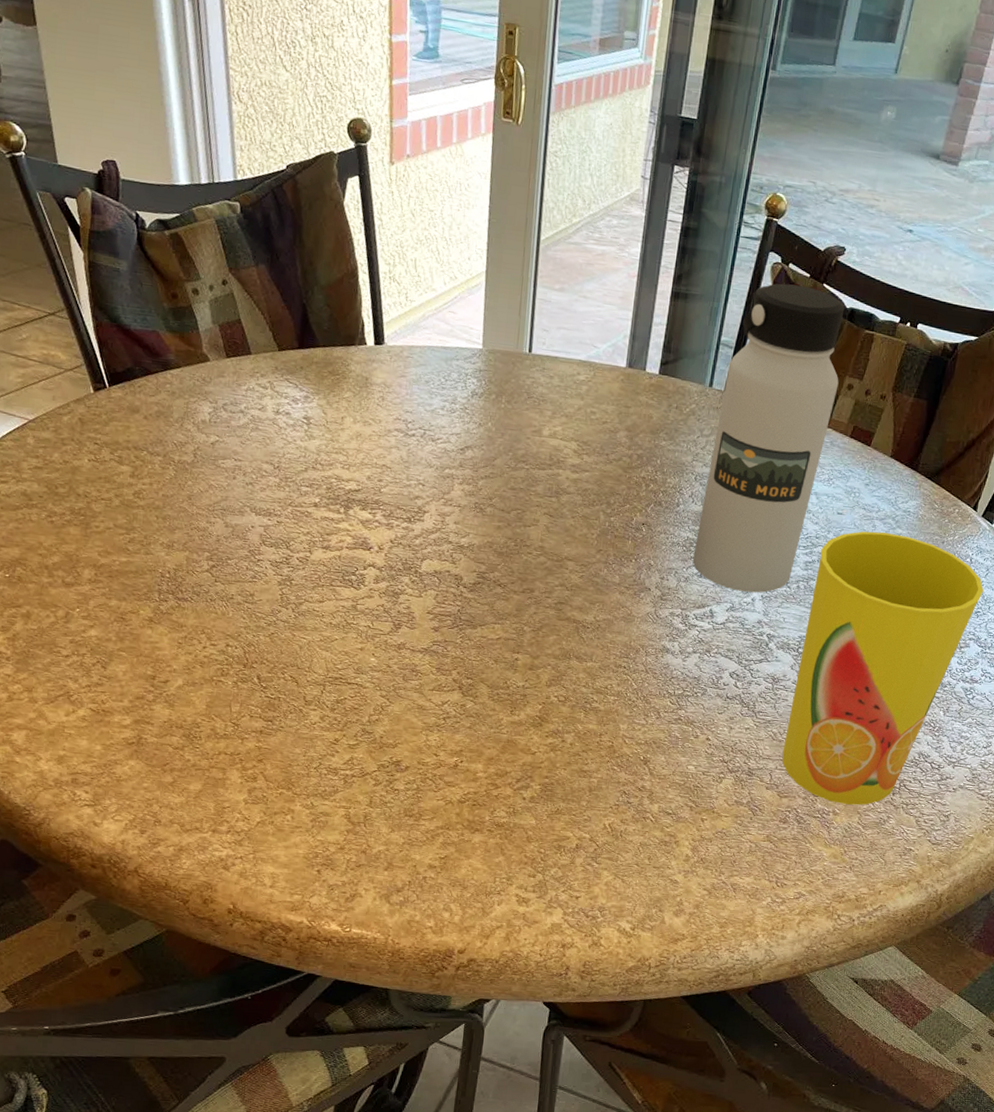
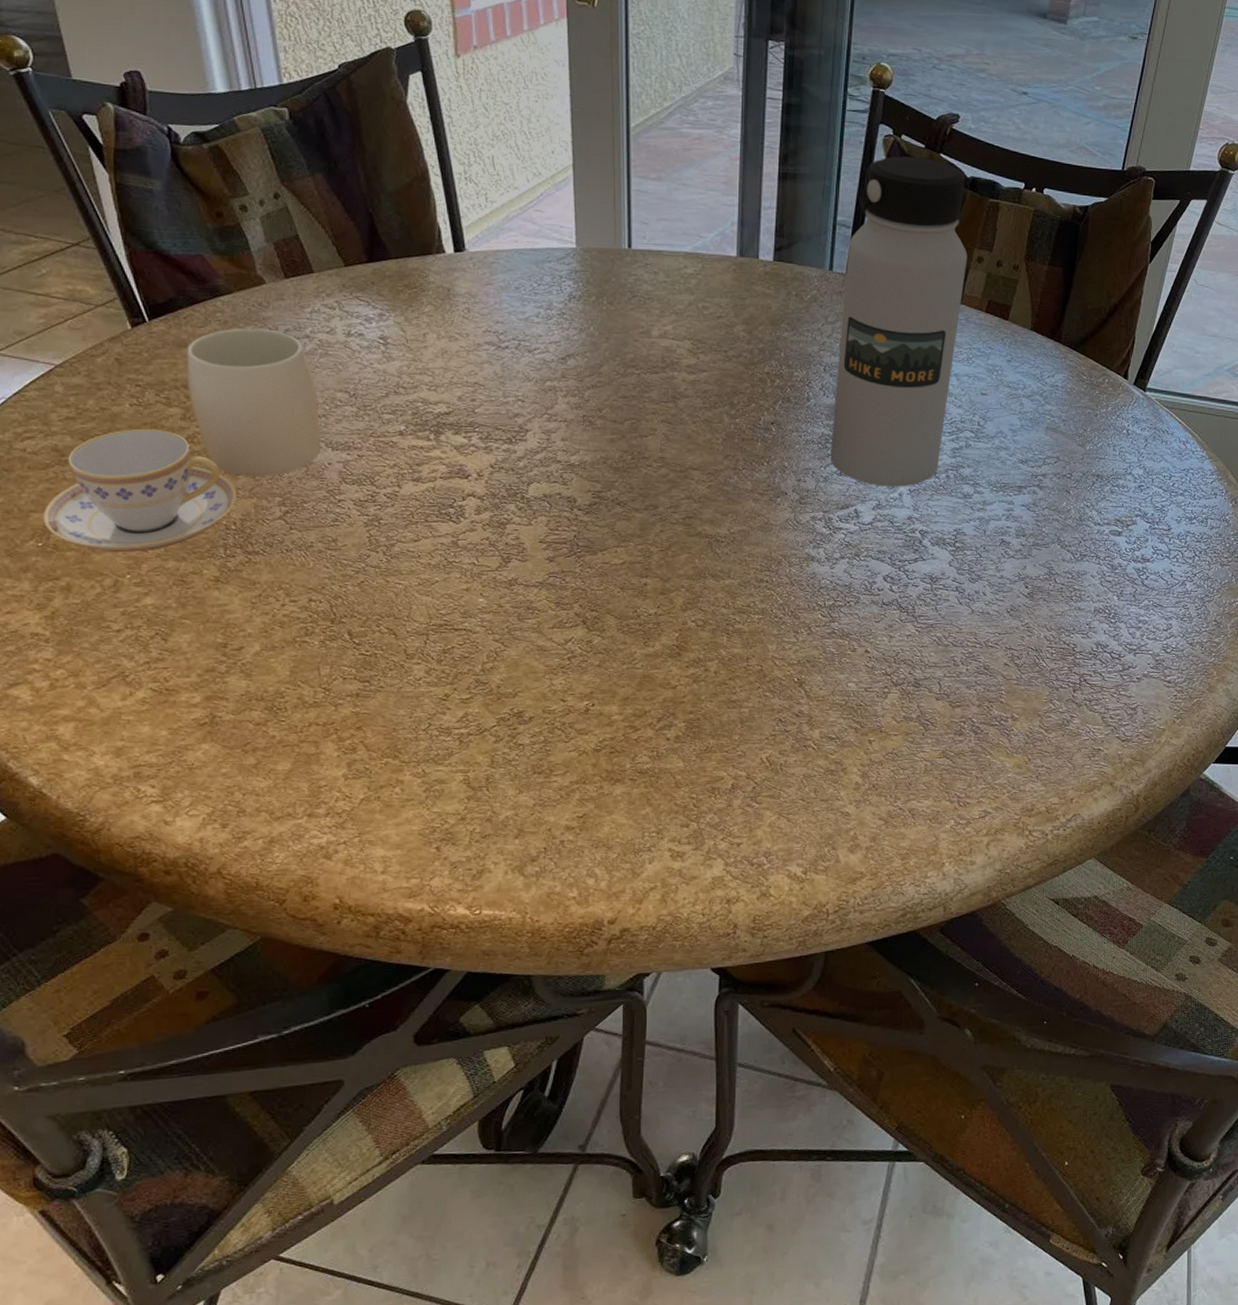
teacup: none [10,481,173,590] -> present [42,428,238,552]
mug: none [137,399,247,534] -> present [187,328,320,477]
cup: present [782,531,984,805] -> none [950,409,1144,707]

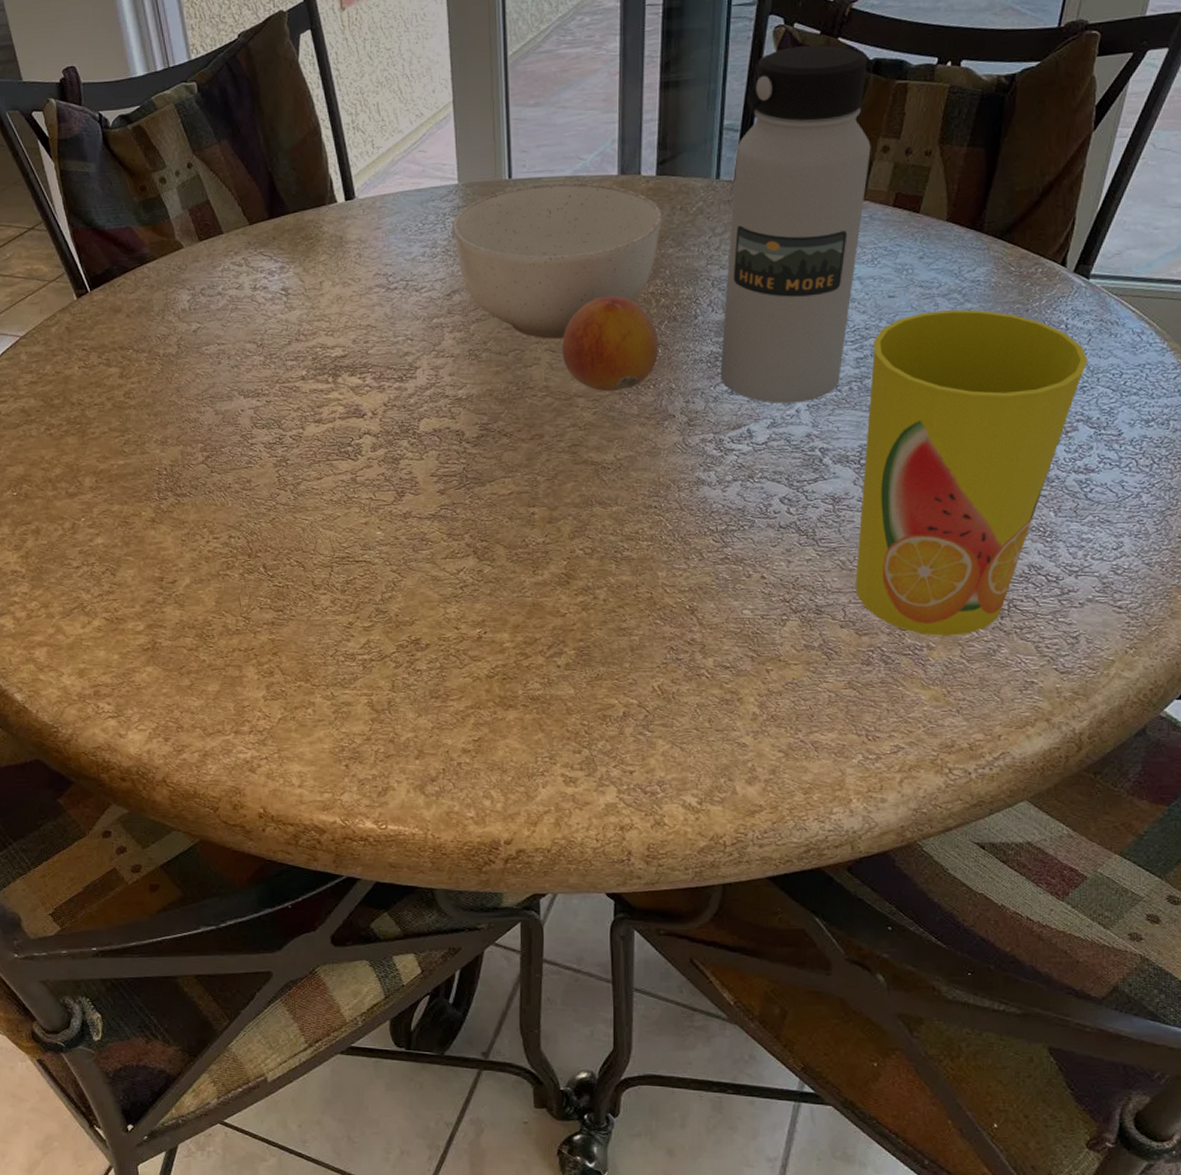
teacup: present [42,428,238,552] -> none [16,387,167,498]
mug: present [187,328,320,477] -> none [121,289,234,426]
bowl: none [568,257,779,411] -> present [452,182,663,339]
fruit: none [678,372,773,467] -> present [562,295,659,392]
cup: none [950,409,1144,707] -> present [855,309,1088,636]

